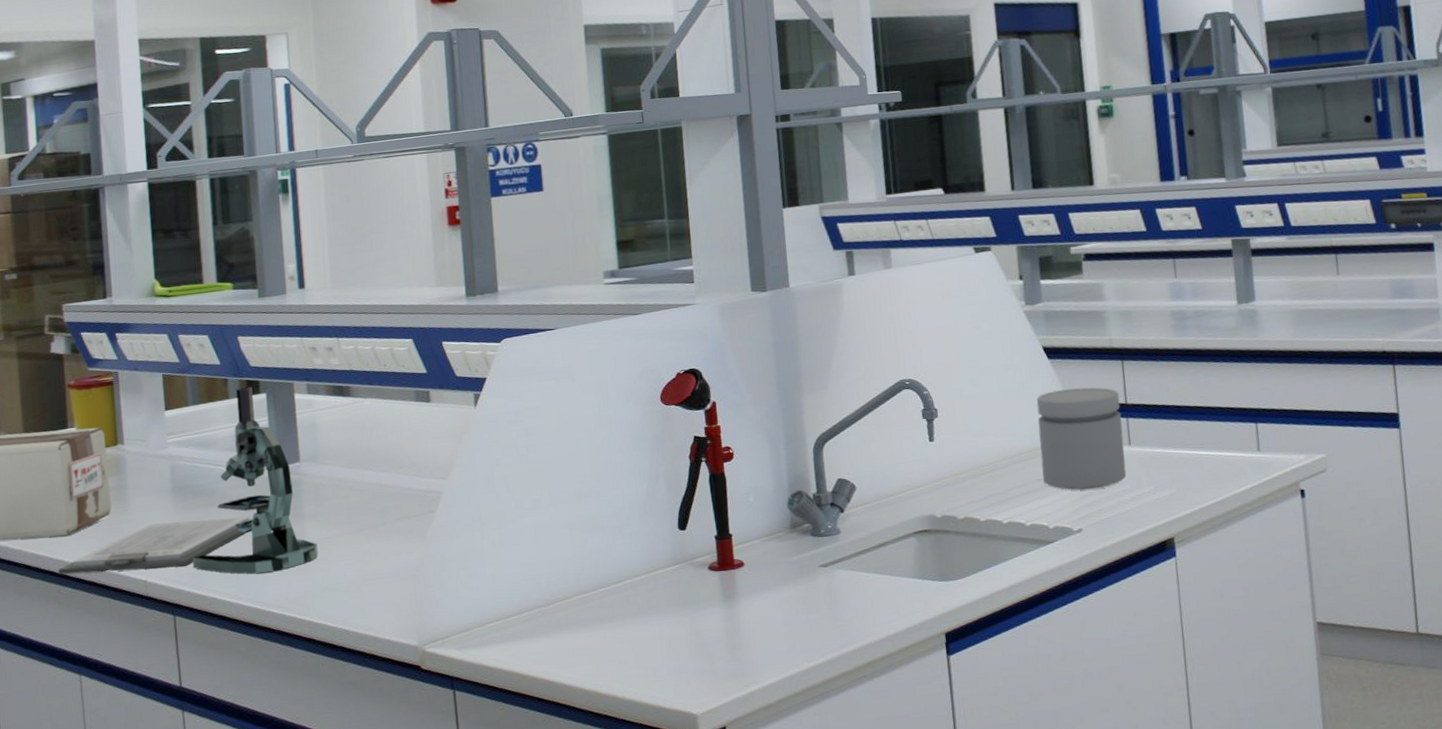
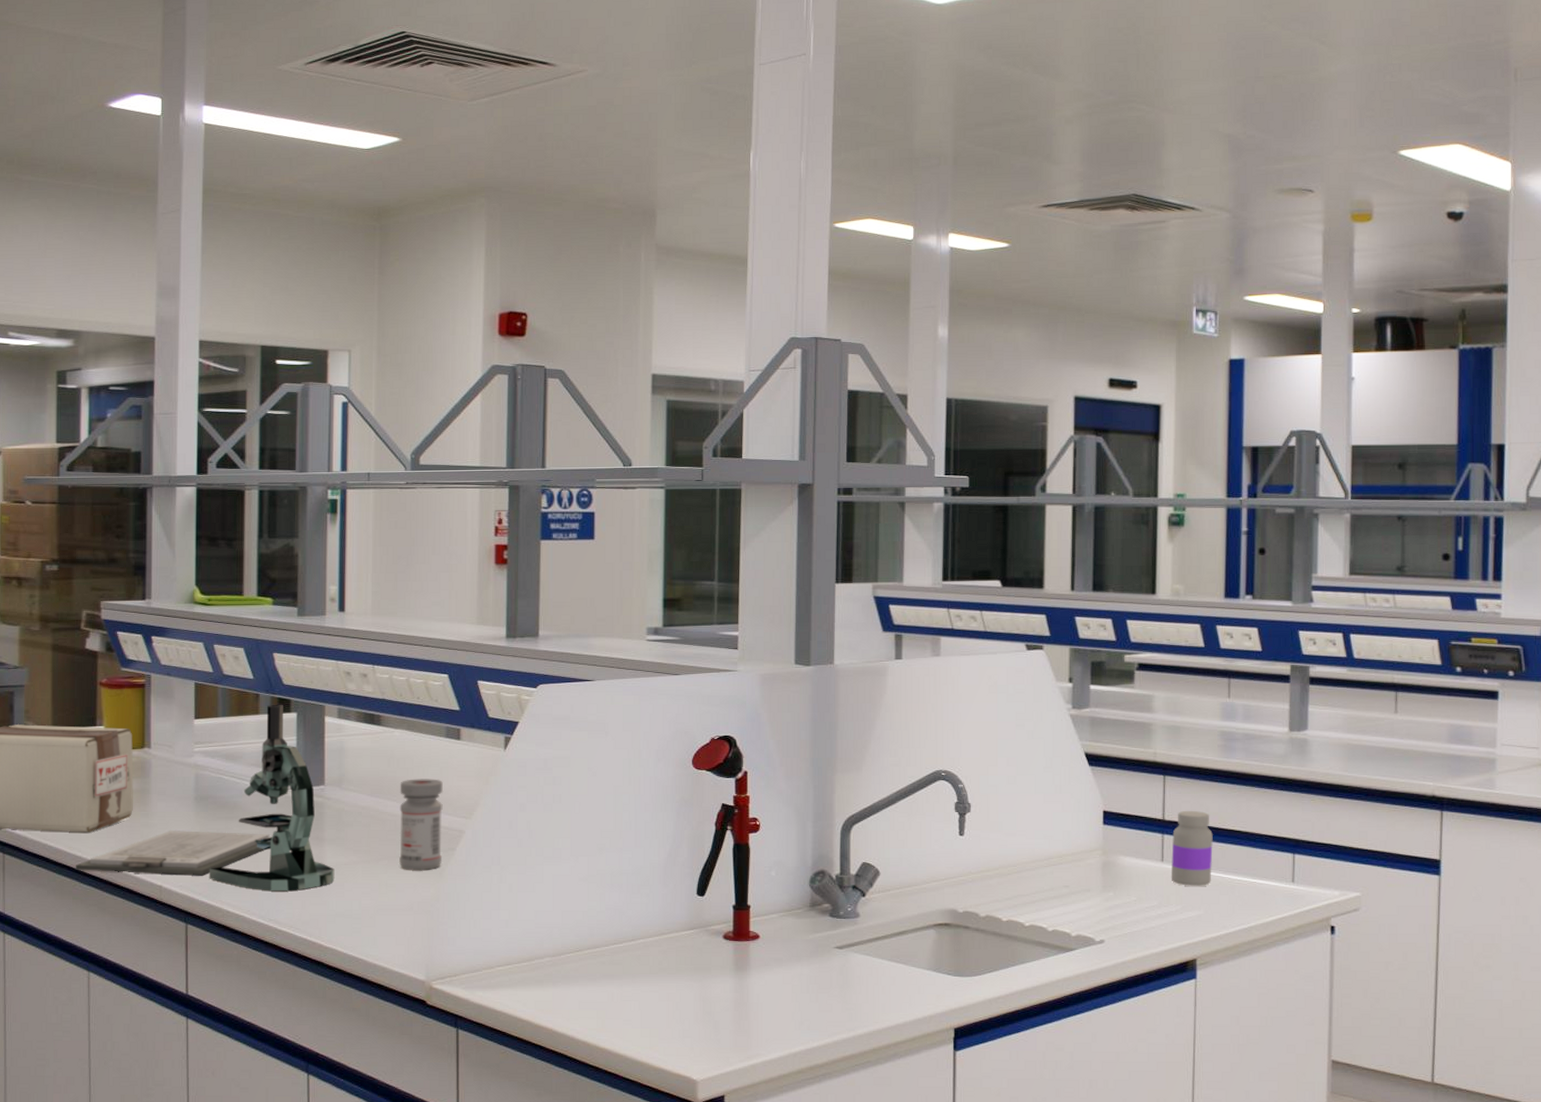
medicine bottle: none [374,443,423,537] -> present [399,779,443,870]
jar: present [1036,387,1127,490] -> none [1069,797,1157,902]
jar: none [1136,391,1179,467] -> present [1170,810,1213,886]

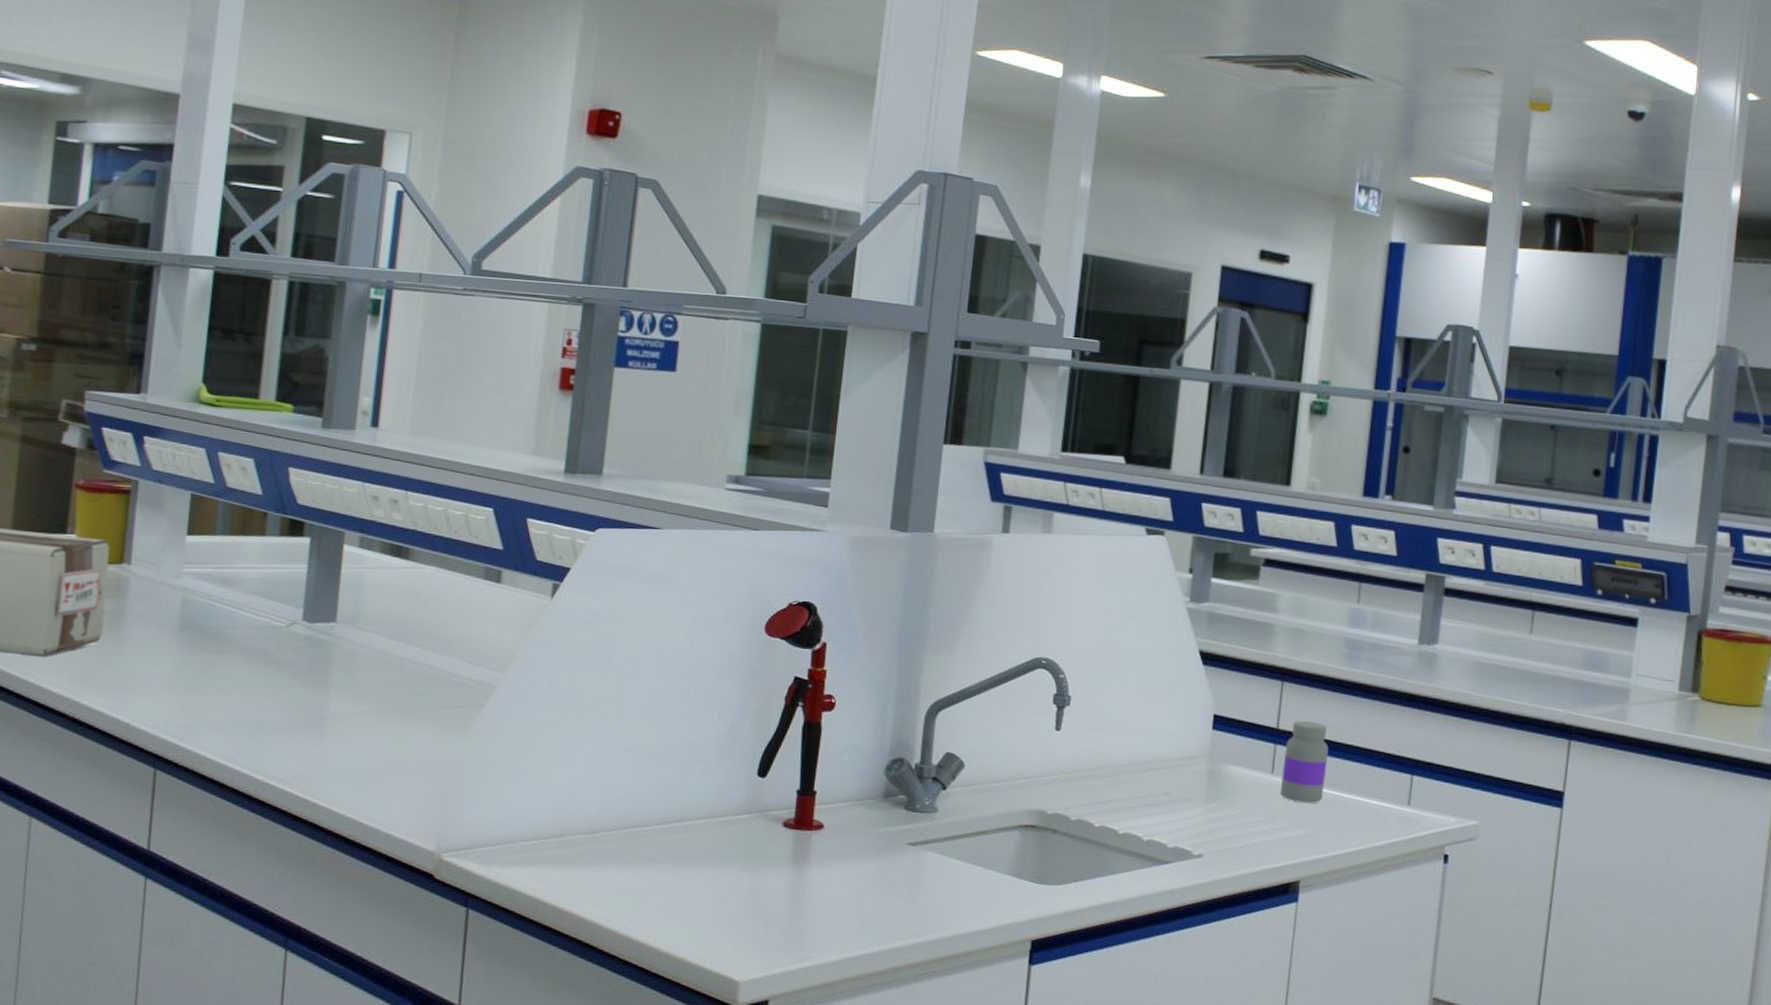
clipboard: present [76,831,272,875] -> none [26,661,268,714]
microscope: present [209,704,335,892] -> none [187,525,339,740]
medicine bottle: present [399,779,443,870] -> none [416,623,476,727]

